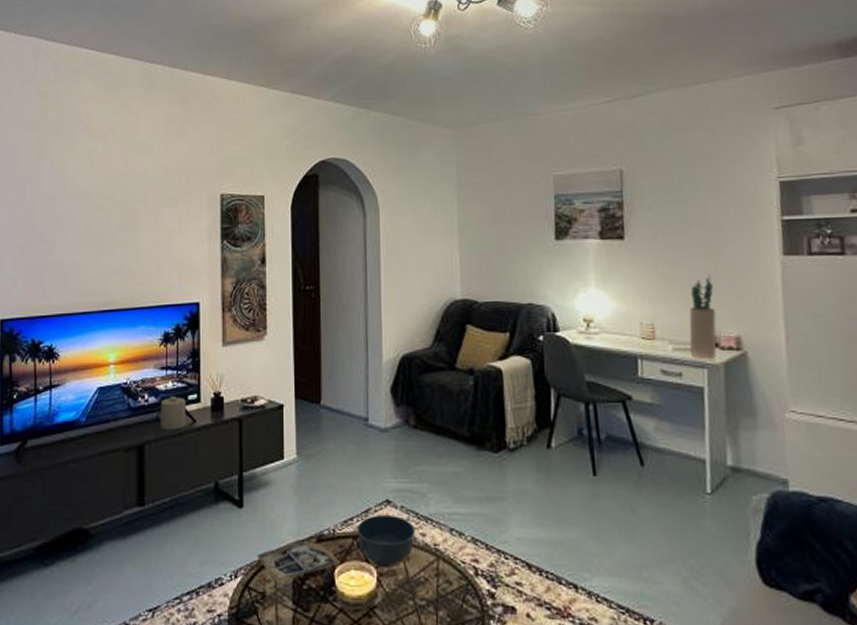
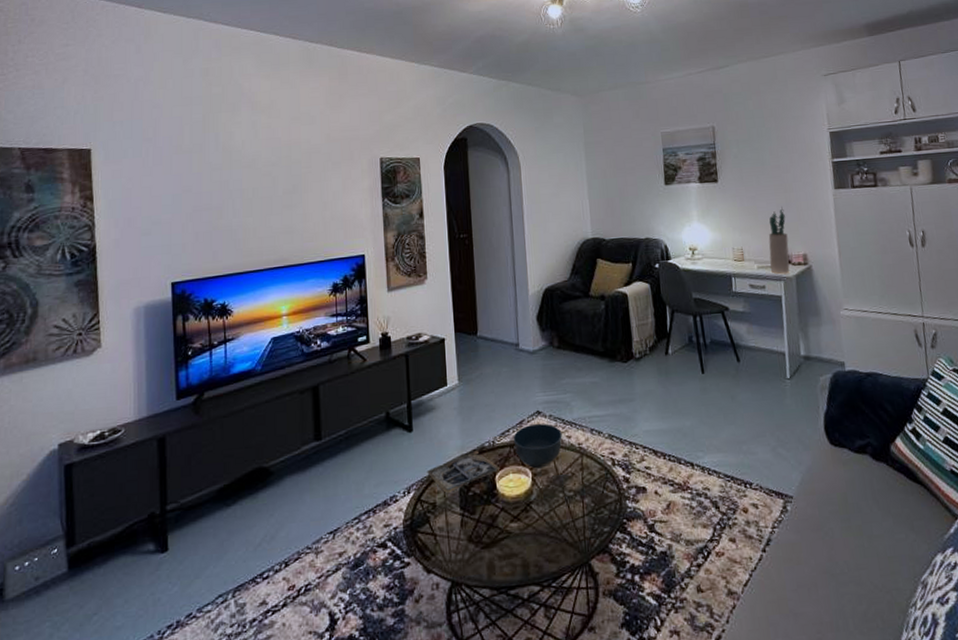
candle: present [160,395,186,431] -> none [332,339,357,371]

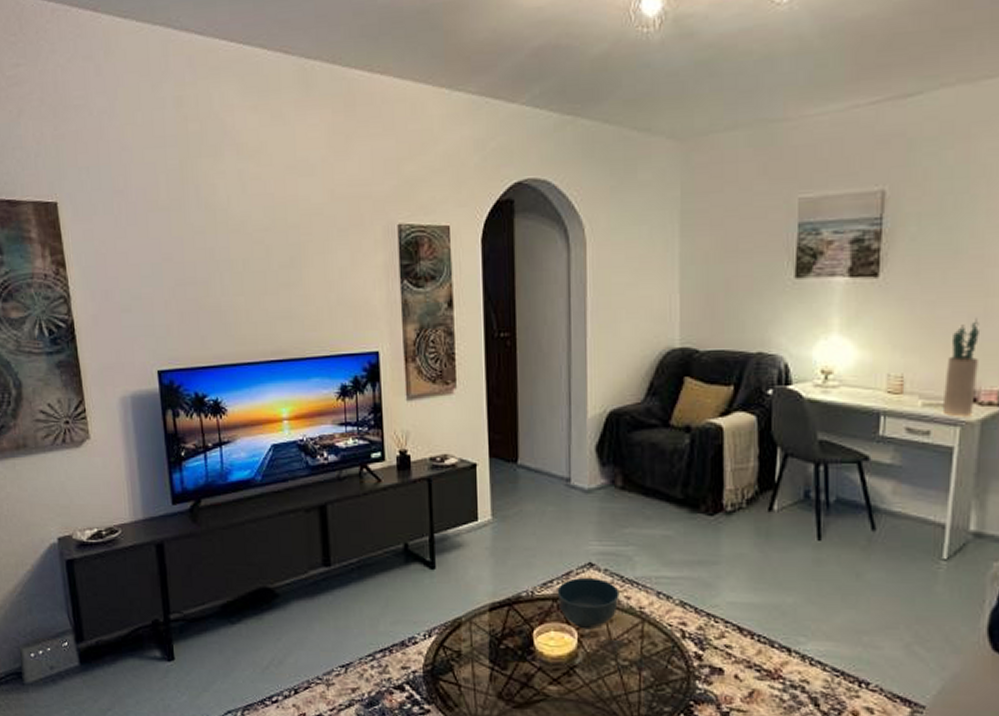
magazine: present [427,451,501,493] -> none [451,600,540,642]

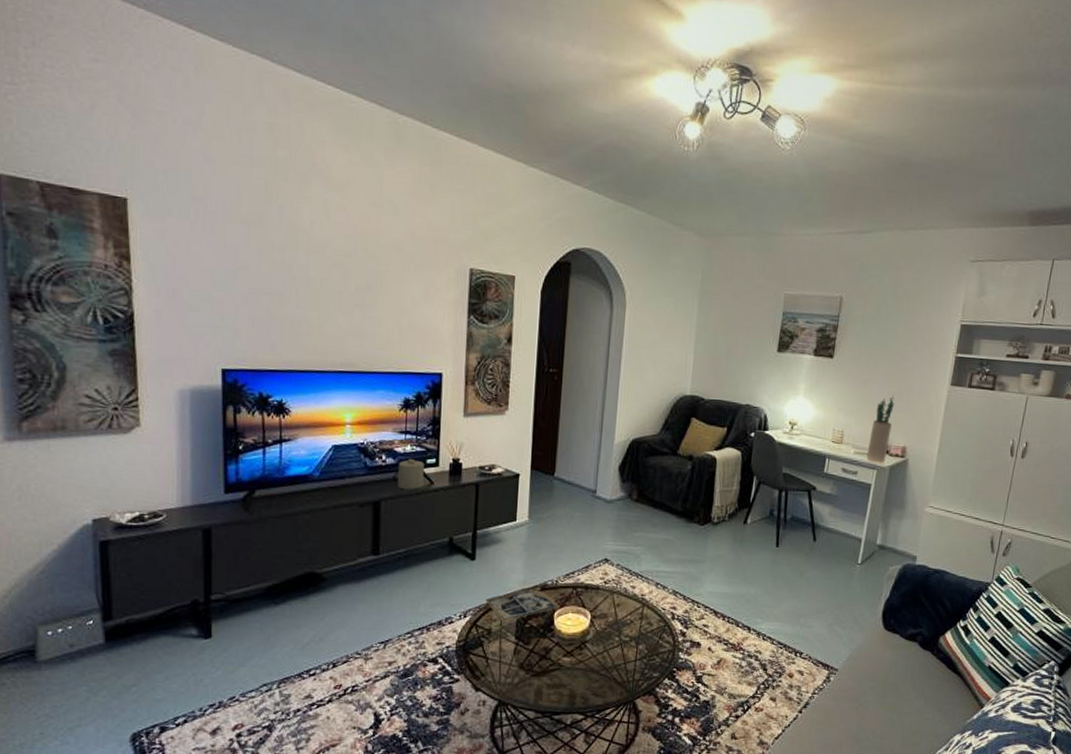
candle: none [341,453,370,490] -> present [397,458,424,490]
magazine: none [451,600,540,642] -> present [486,587,561,622]
bowl: present [557,577,620,630] -> none [577,570,627,612]

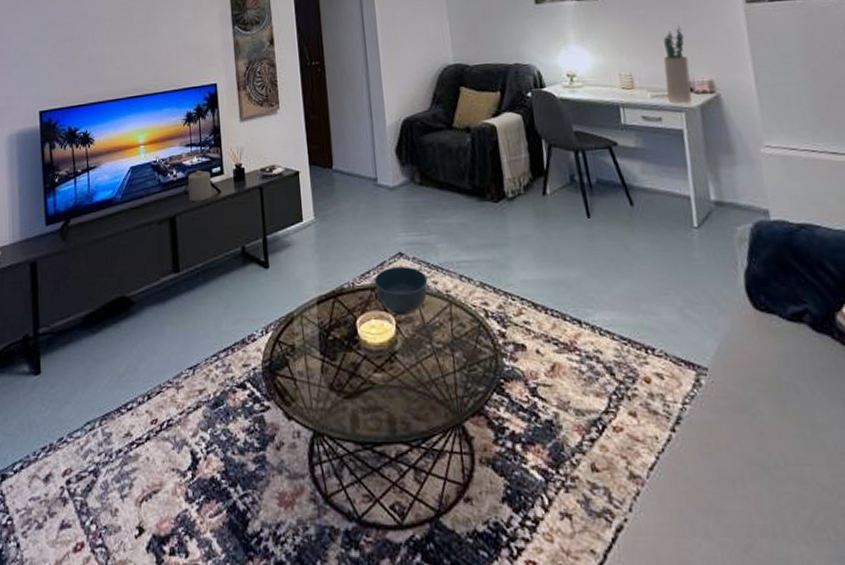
magazine: present [486,587,561,622] -> none [285,292,362,335]
bowl: none [577,570,627,612] -> present [374,265,428,316]

